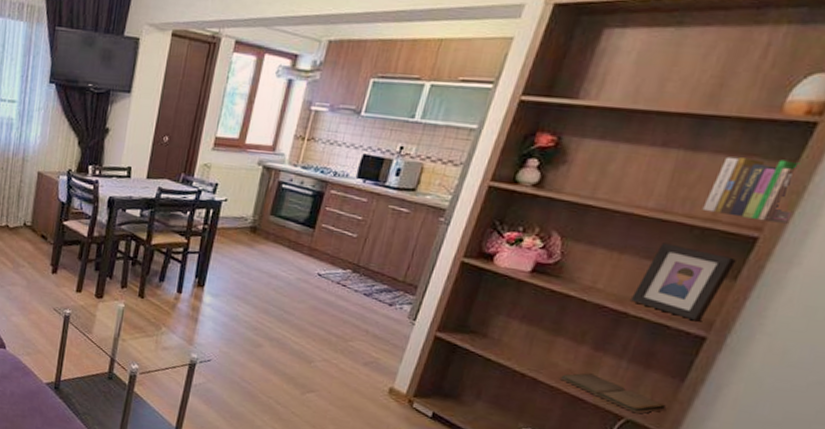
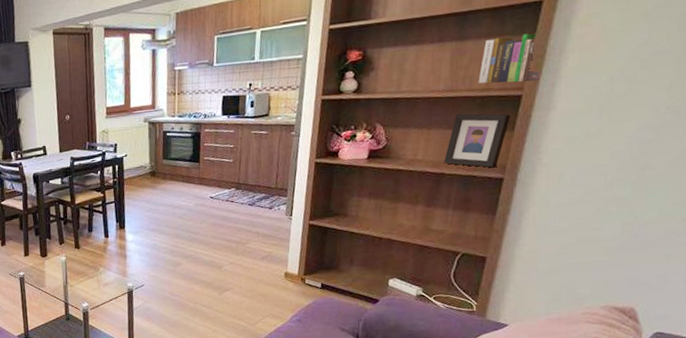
book: present [559,373,667,414] -> none [407,225,488,248]

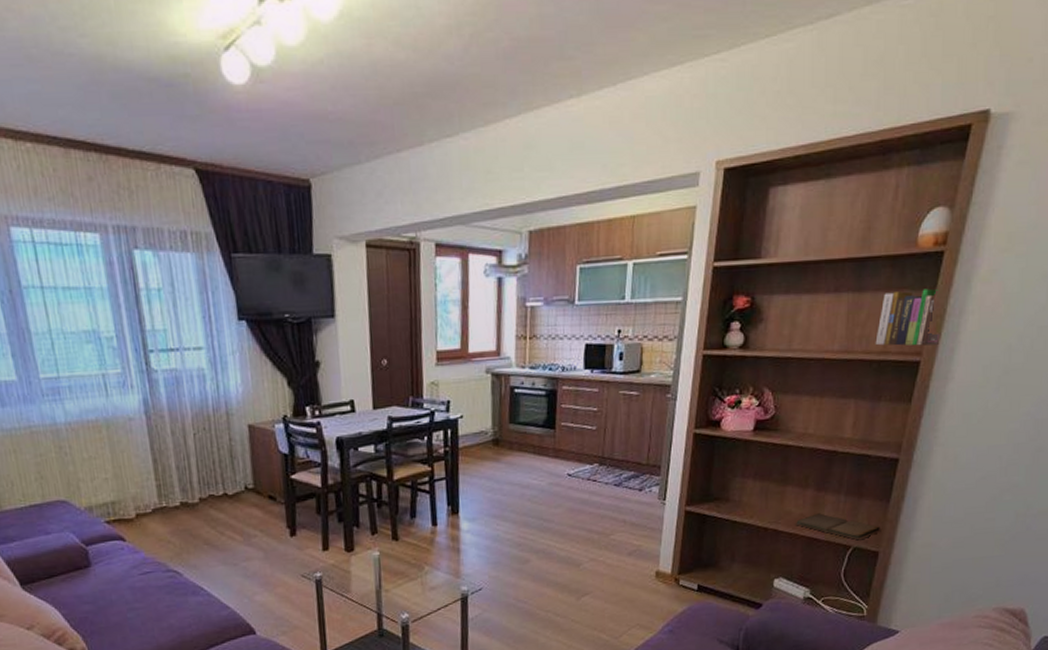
book: none [407,225,488,248] -> present [795,513,881,541]
picture frame: present [443,113,510,168] -> none [836,380,908,446]

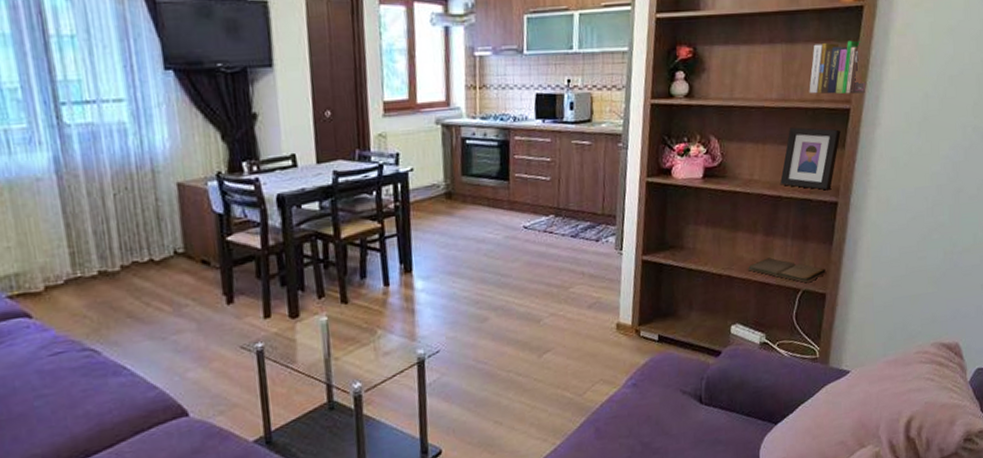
picture frame: none [836,380,908,446] -> present [779,127,841,190]

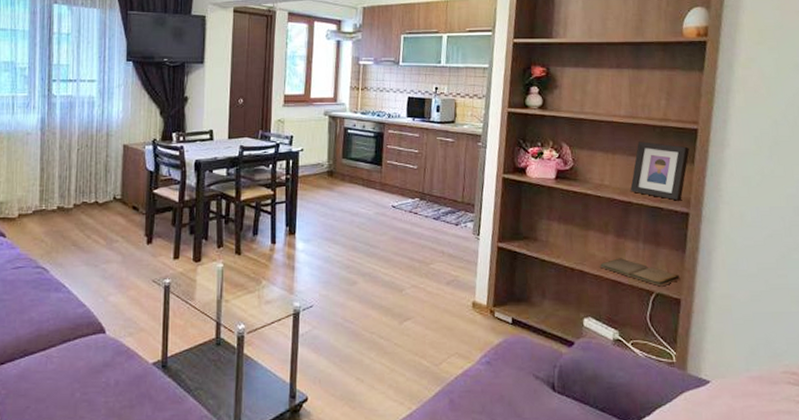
books: present [809,40,867,95] -> none [656,70,713,116]

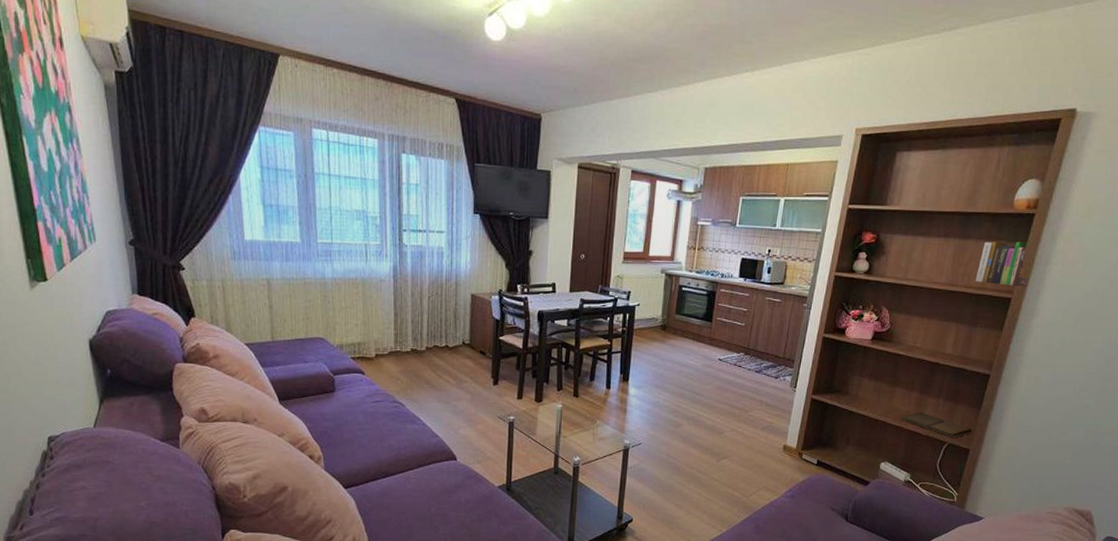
picture frame: present [630,141,690,201] -> none [939,308,1000,364]
books: none [656,70,713,116] -> present [975,241,1030,287]

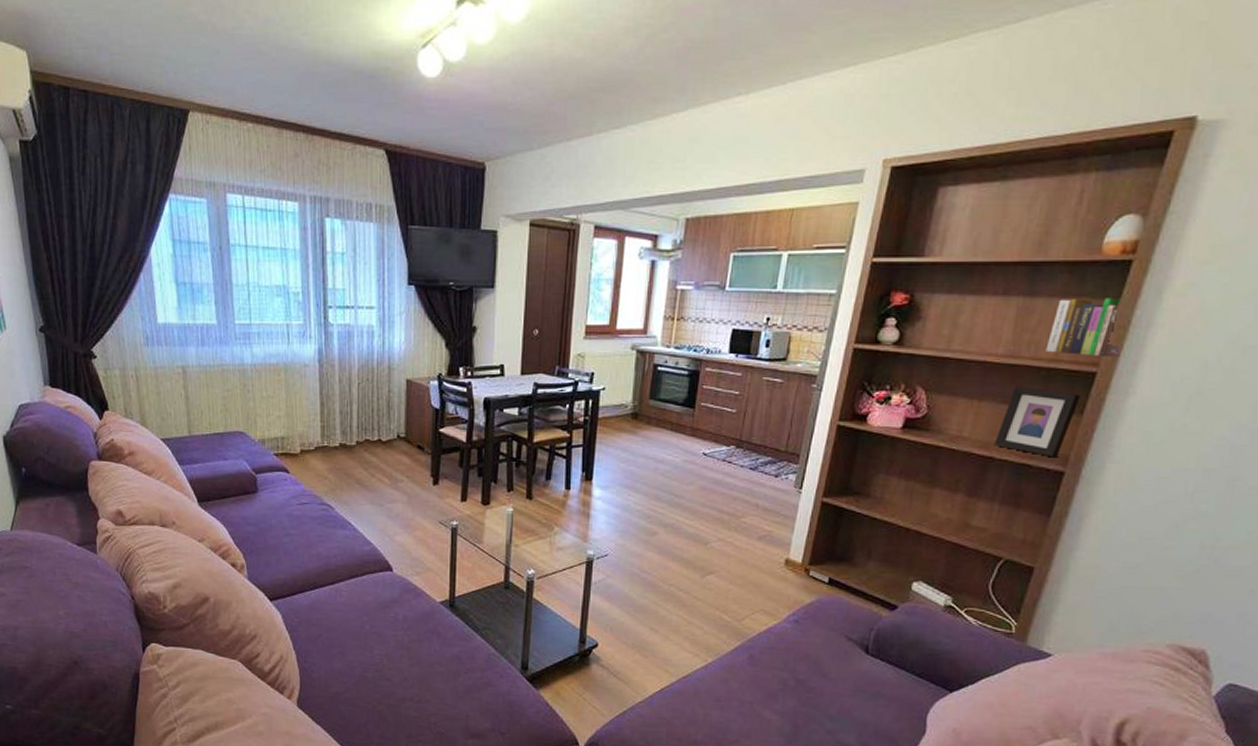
book: present [901,412,973,438] -> none [940,519,1039,553]
picture frame: none [939,308,1000,364] -> present [993,386,1080,458]

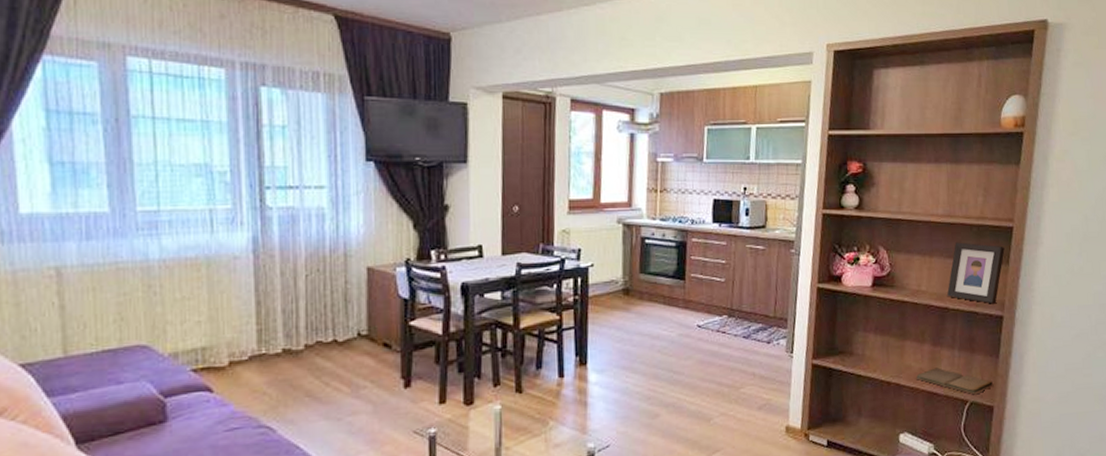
book: none [940,519,1039,553] -> present [915,367,994,395]
books: present [1045,298,1124,357] -> none [973,163,1028,213]

